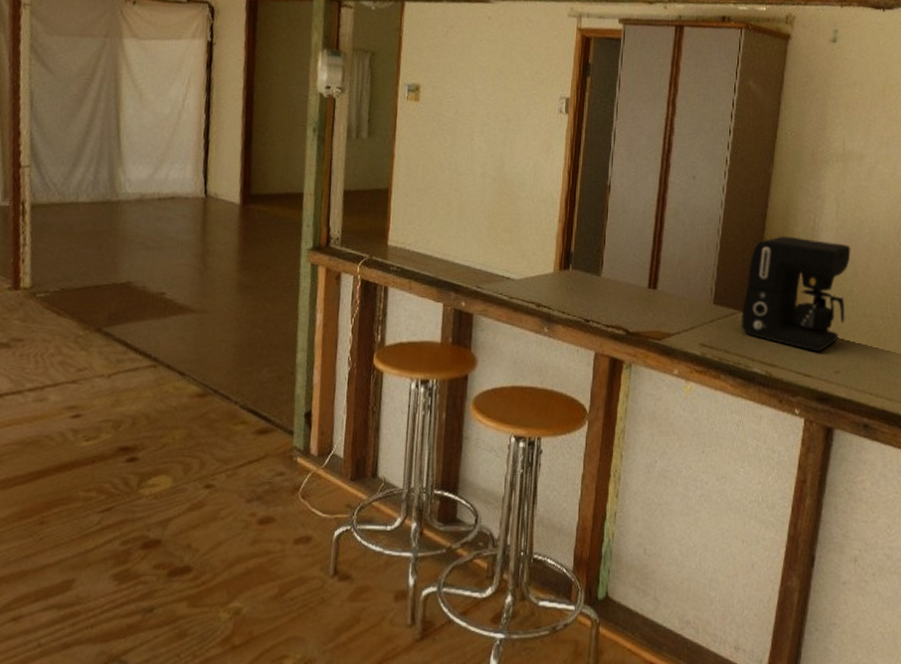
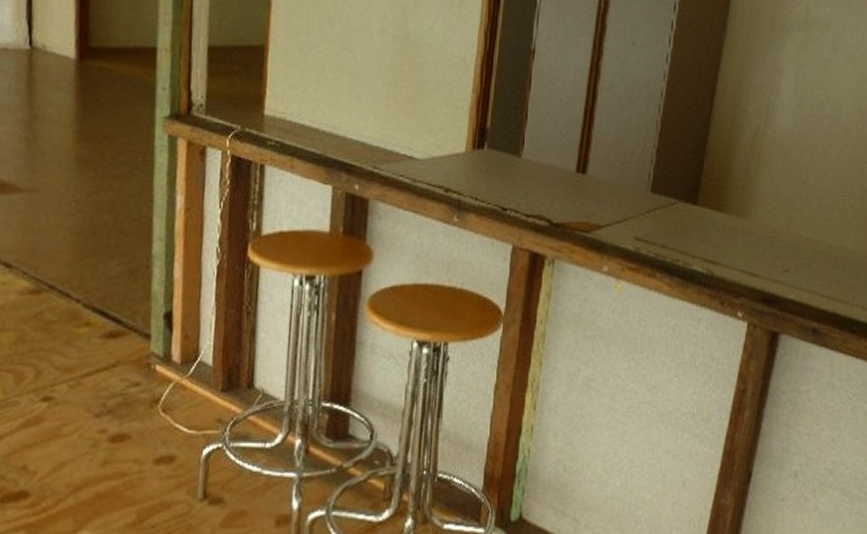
coffee maker: present [741,236,851,352] -> none [681,115,809,248]

